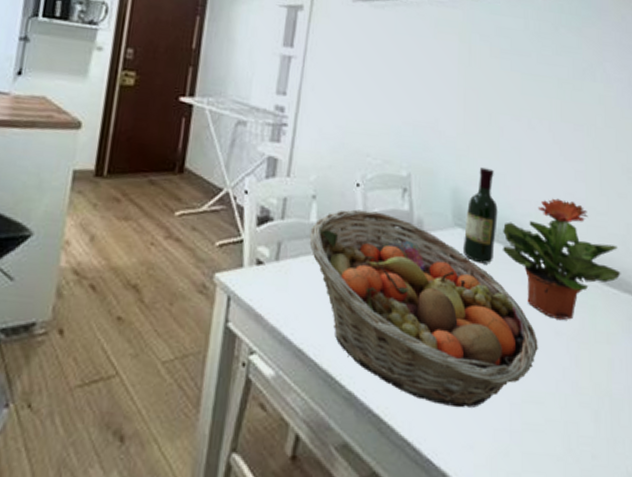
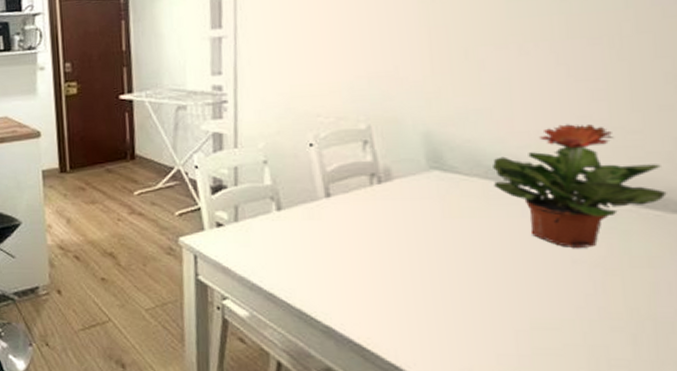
fruit basket: present [309,209,538,408] -> none [265,167,549,336]
wine bottle: present [462,167,498,264] -> none [442,106,485,202]

